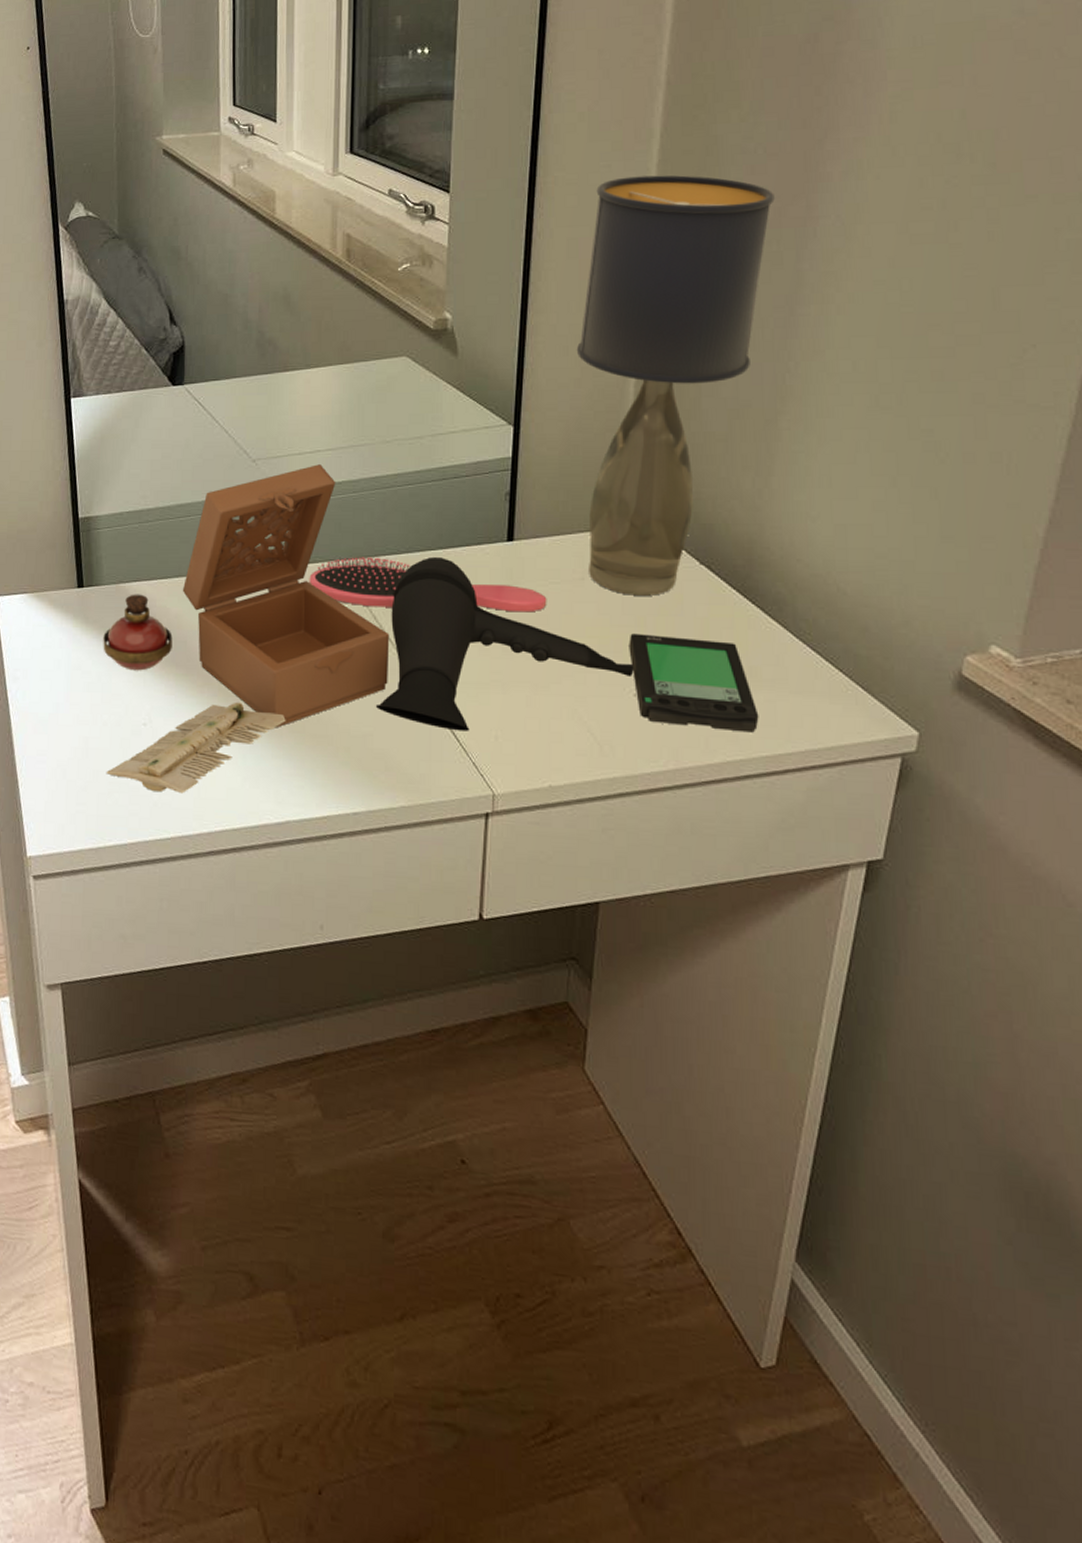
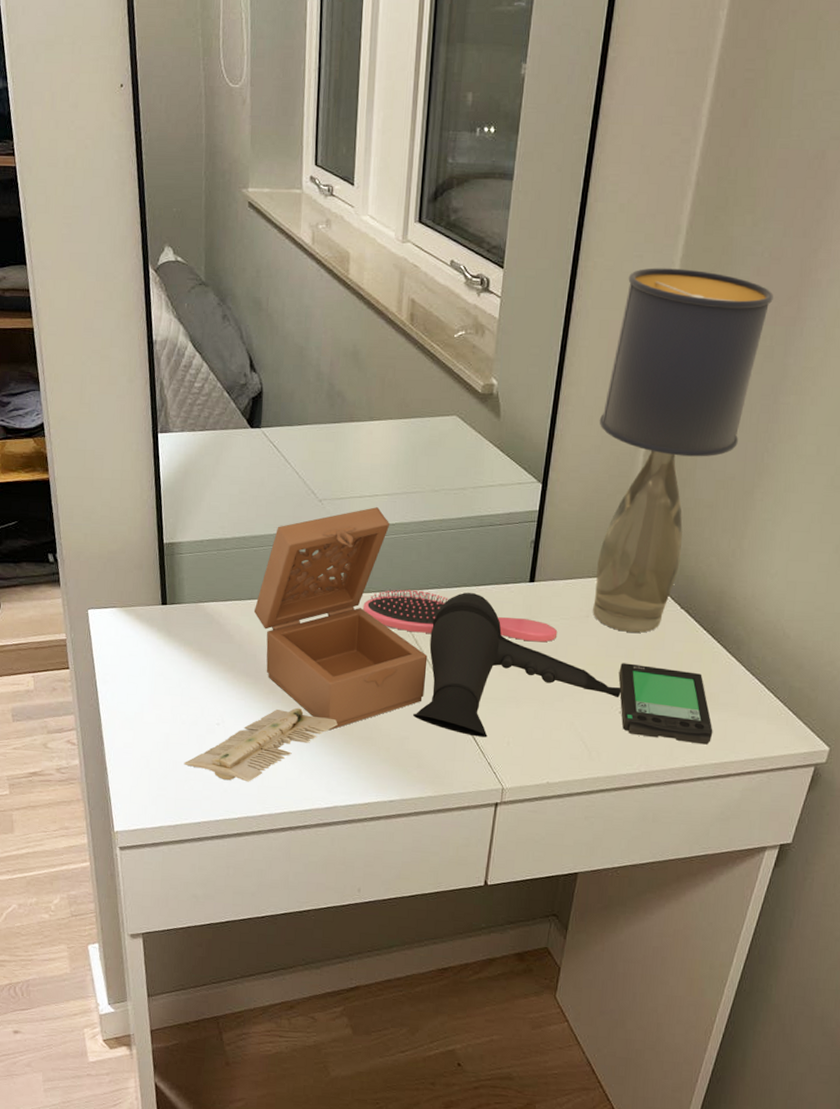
potion bottle: present [103,594,173,671] -> none [183,612,244,679]

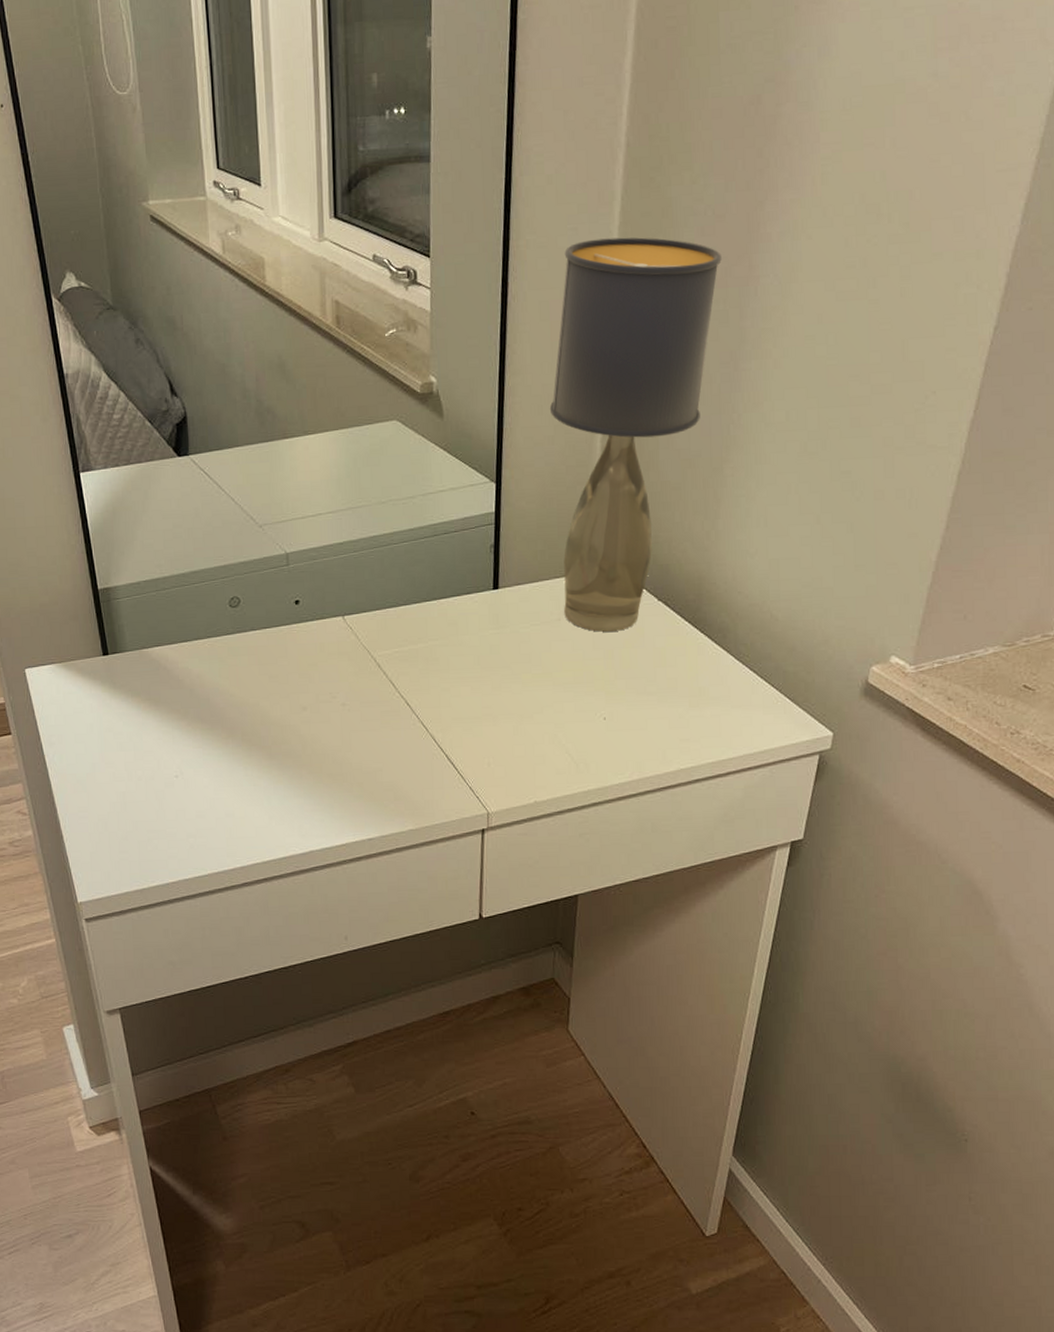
comb: present [184,707,338,782] -> none [144,750,305,836]
jewelry box: present [253,507,428,731] -> none [202,527,393,771]
hairbrush: present [363,589,558,643] -> none [318,610,529,657]
hair dryer: present [413,593,621,738] -> none [384,607,604,761]
handheld device: present [618,663,713,745] -> none [599,665,707,744]

